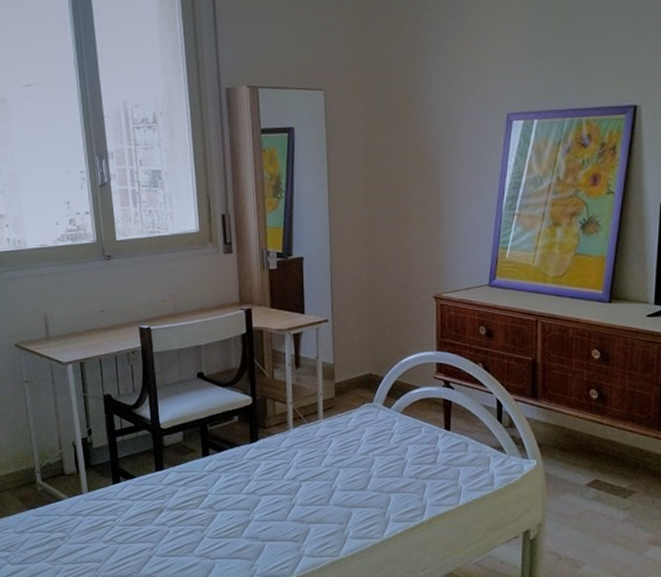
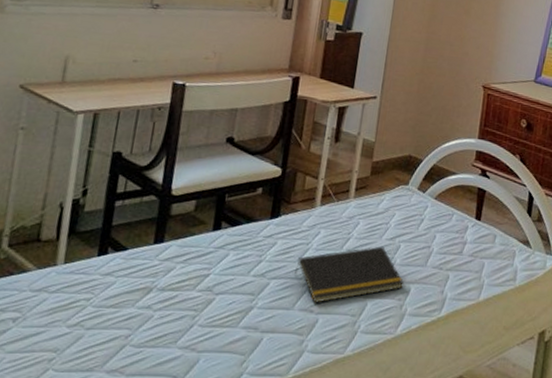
notepad: none [281,461,384,514] -> present [294,246,405,303]

